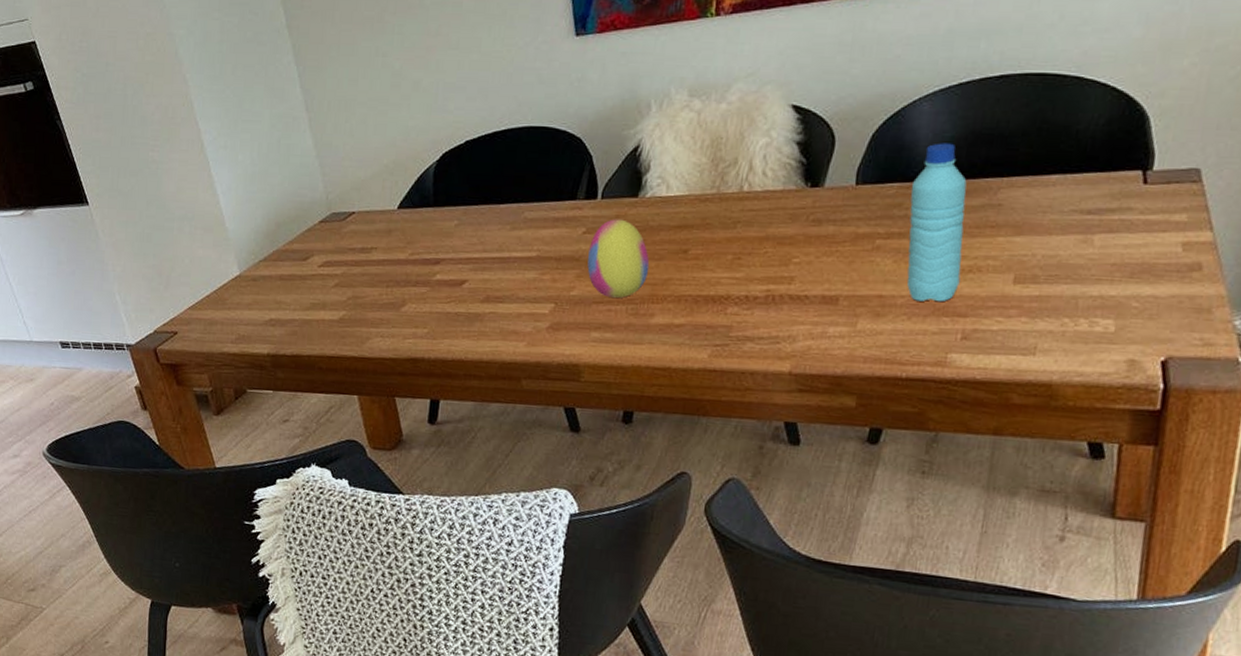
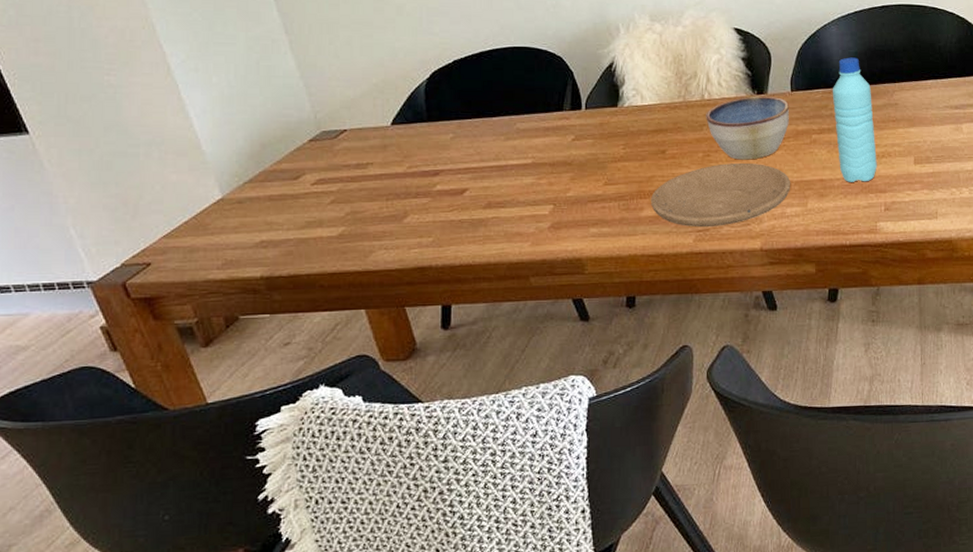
decorative egg: present [587,219,650,298] -> none [579,126,634,195]
plate: none [663,269,840,342] -> present [651,163,791,226]
bowl: none [742,189,851,267] -> present [706,96,790,160]

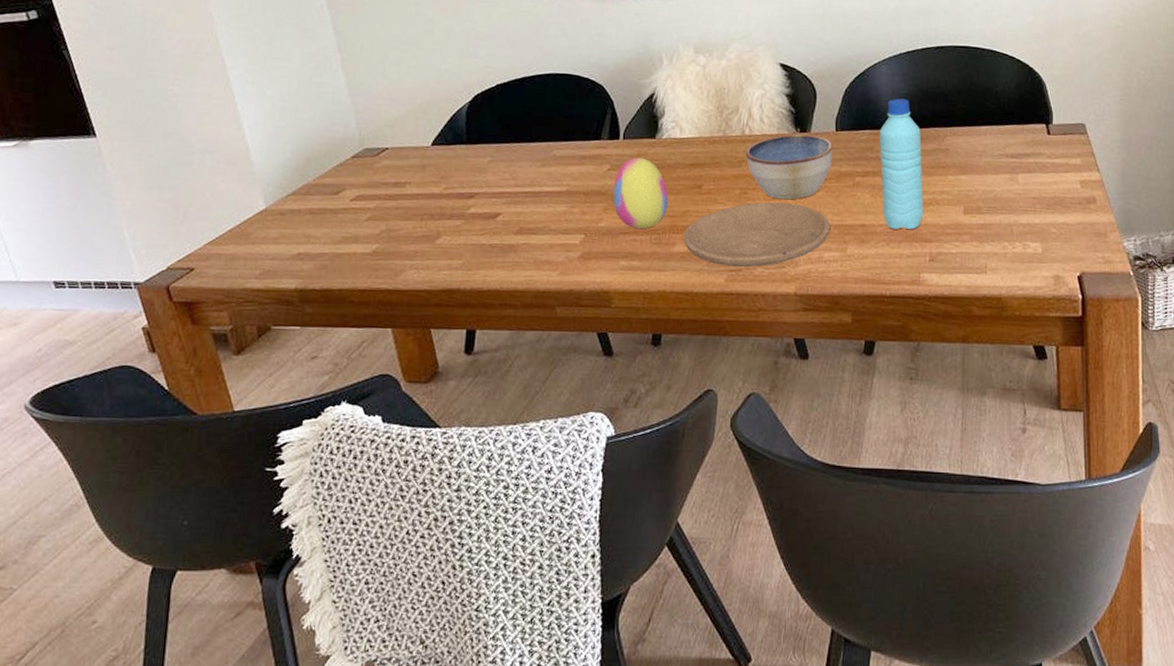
decorative egg: none [579,126,634,195] -> present [613,157,669,229]

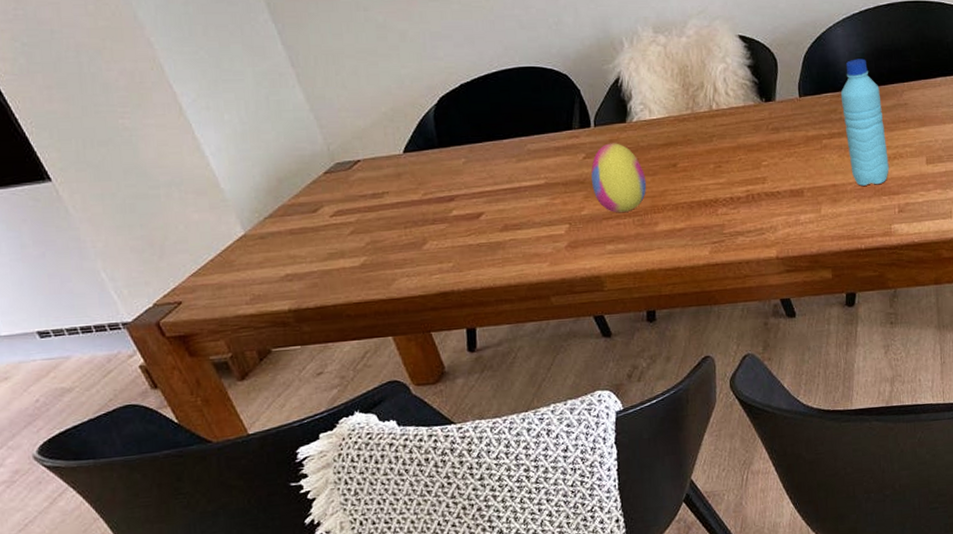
plate: present [683,202,831,267] -> none [665,172,804,239]
bowl: present [745,134,834,200] -> none [715,103,799,169]

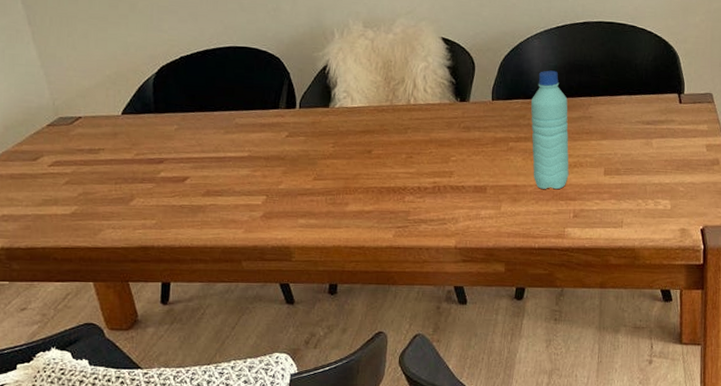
decorative egg: present [591,143,647,212] -> none [291,125,342,190]

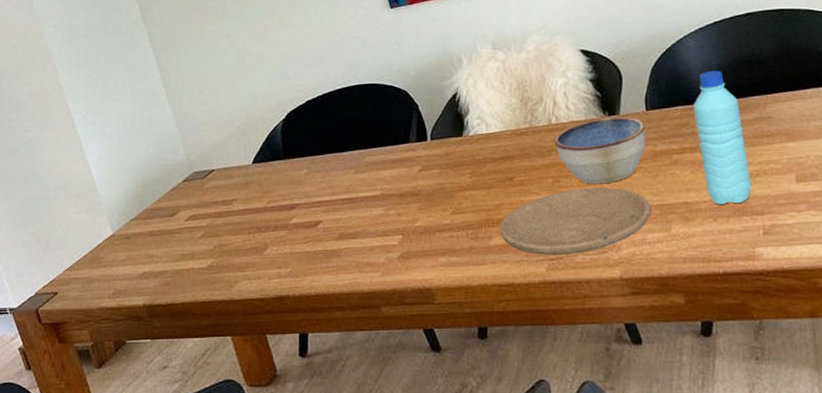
plate: none [356,165,487,224] -> present [500,188,651,255]
bowl: none [411,103,490,163] -> present [554,116,646,185]

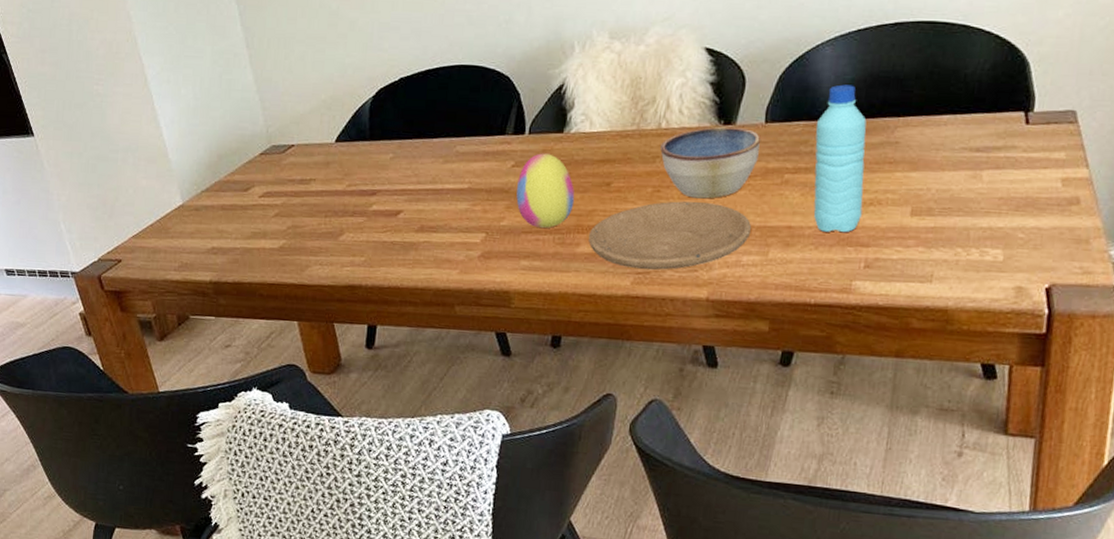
decorative egg: none [426,156,482,225] -> present [516,153,575,228]

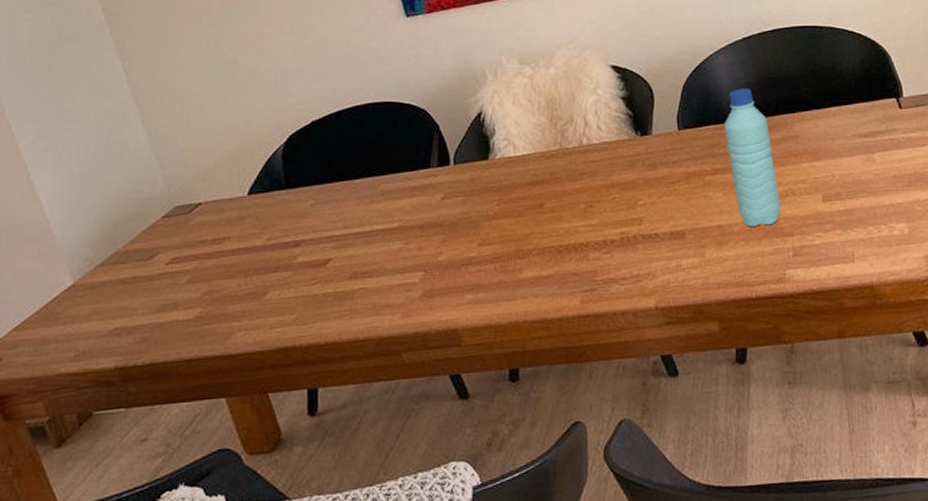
decorative egg: present [516,153,575,228] -> none [449,182,511,258]
plate: present [588,201,752,270] -> none [530,212,685,287]
bowl: present [660,126,762,199] -> none [585,136,678,209]

